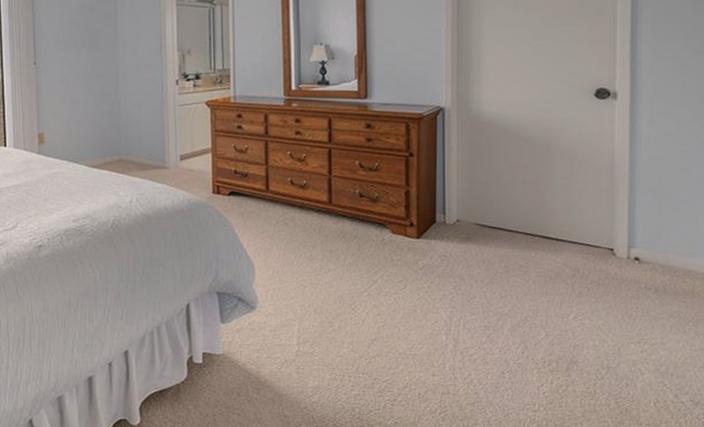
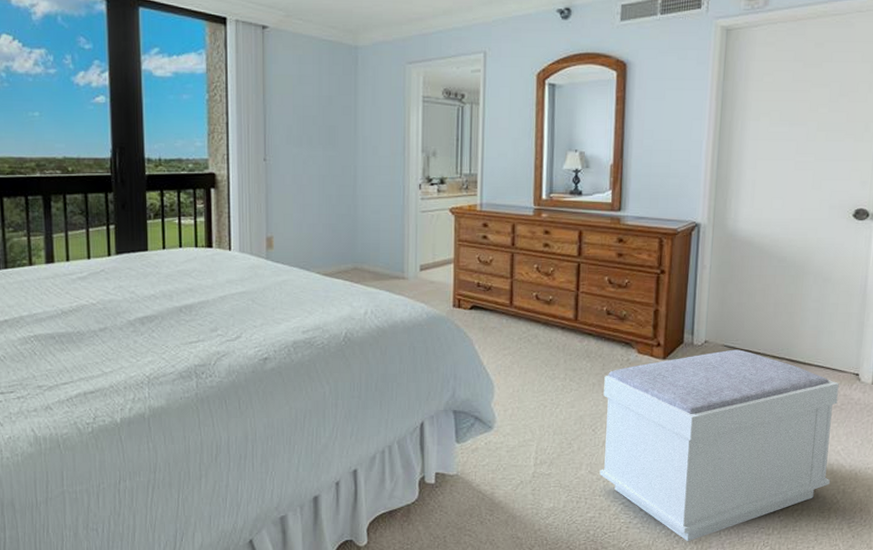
bench: none [361,227,594,419] -> present [599,349,839,542]

